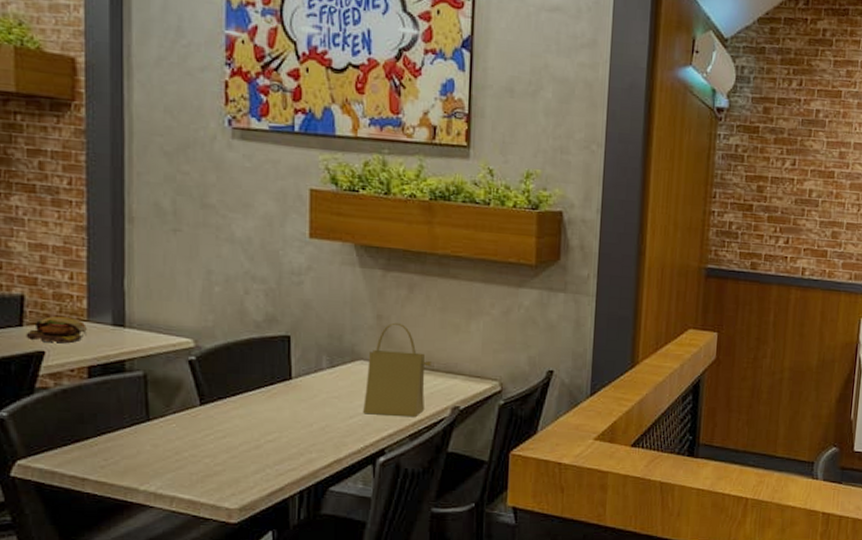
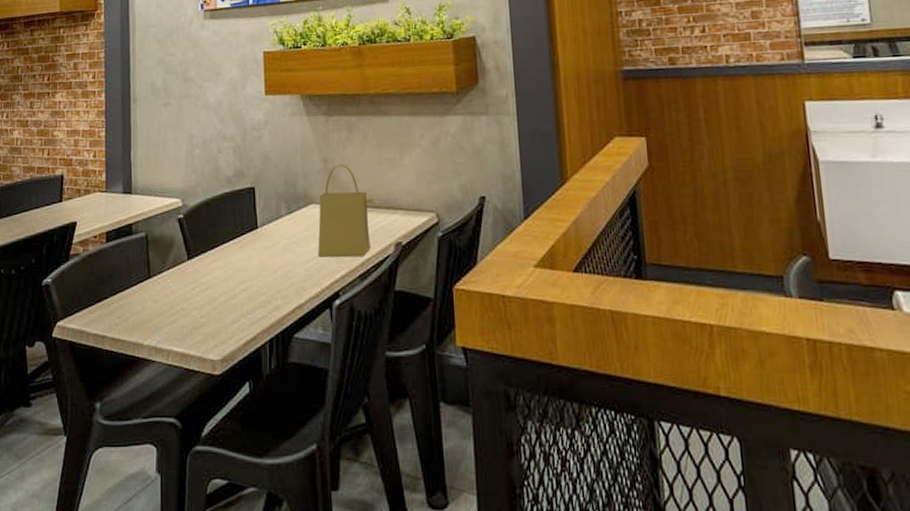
burger: present [26,316,87,344] -> none [64,190,105,214]

